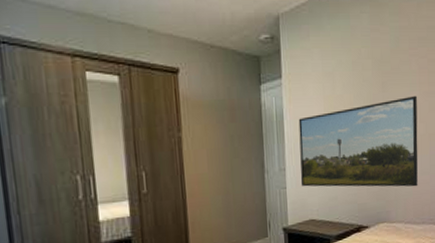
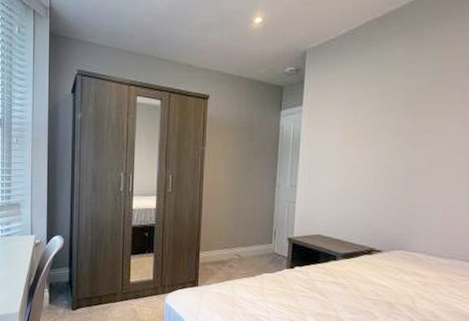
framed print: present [298,95,418,187] -> none [311,127,457,220]

